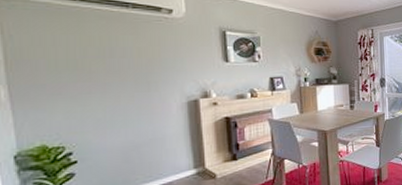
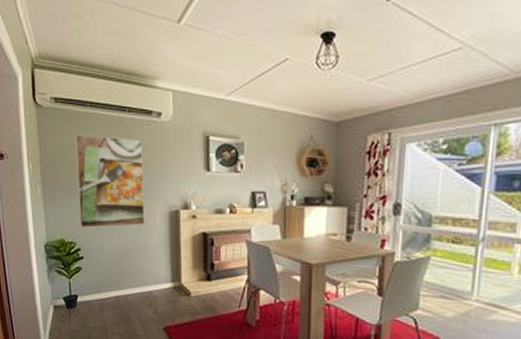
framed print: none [59,29,159,129] -> present [75,134,145,228]

